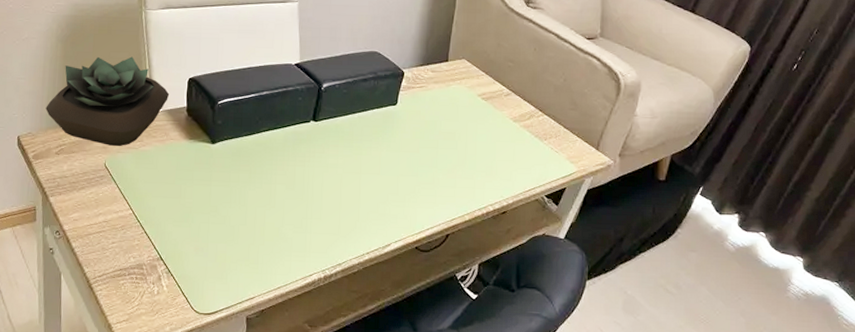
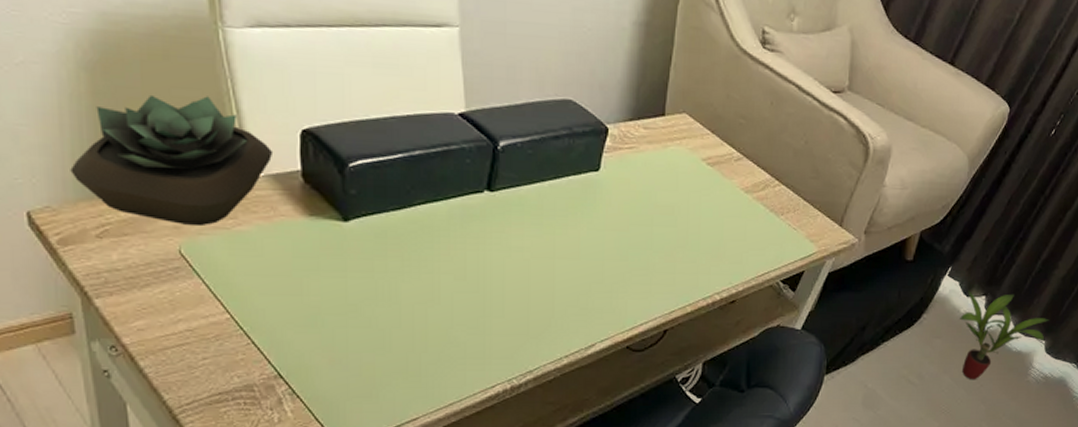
potted plant: none [714,208,805,293] -> present [960,290,1049,380]

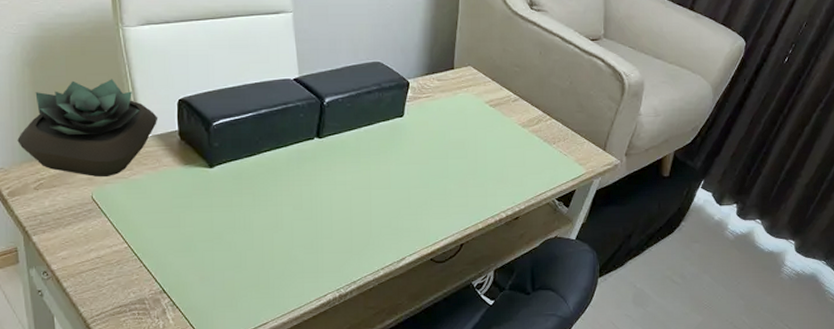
potted plant: present [960,290,1049,380] -> none [715,199,797,279]

